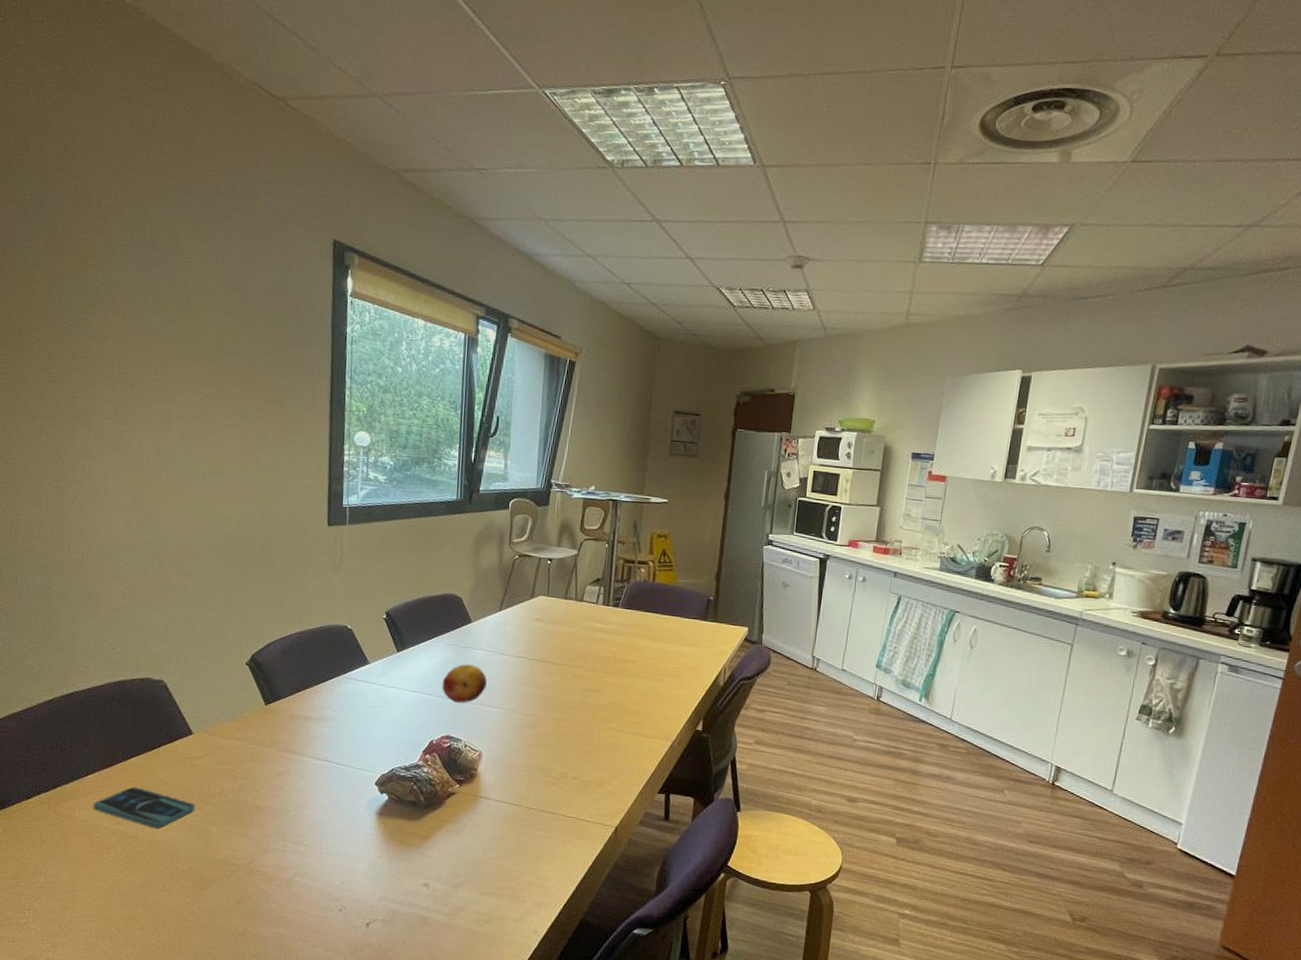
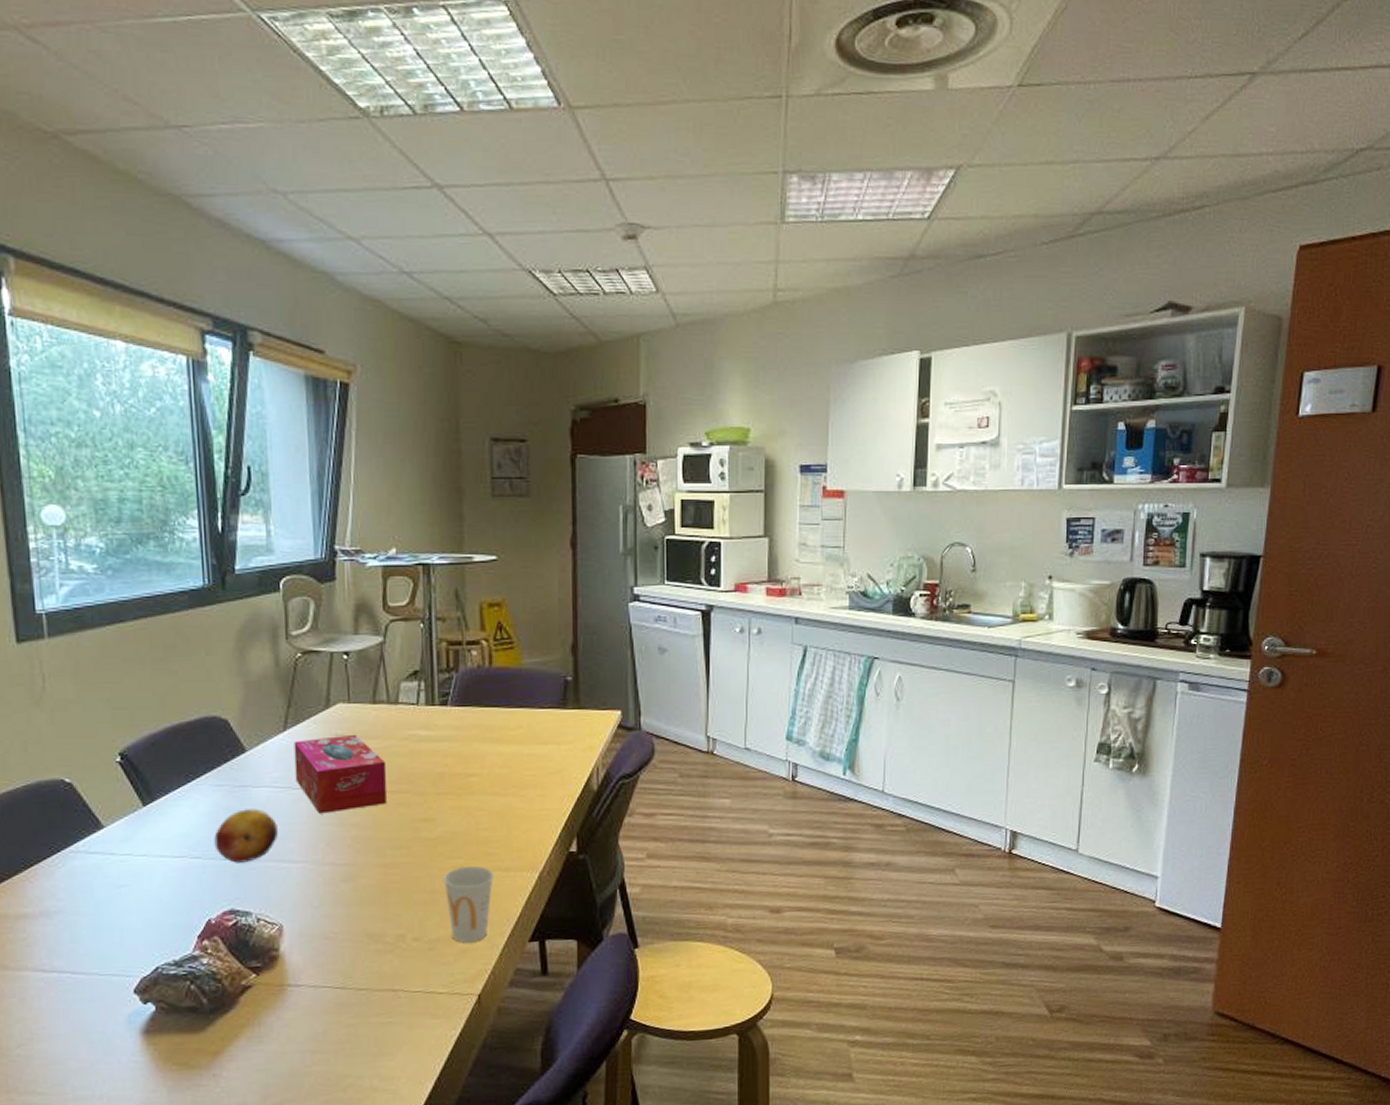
tissue box: none [503,619,569,676] -> present [294,734,387,814]
cup: none [600,729,638,787] -> present [443,865,494,943]

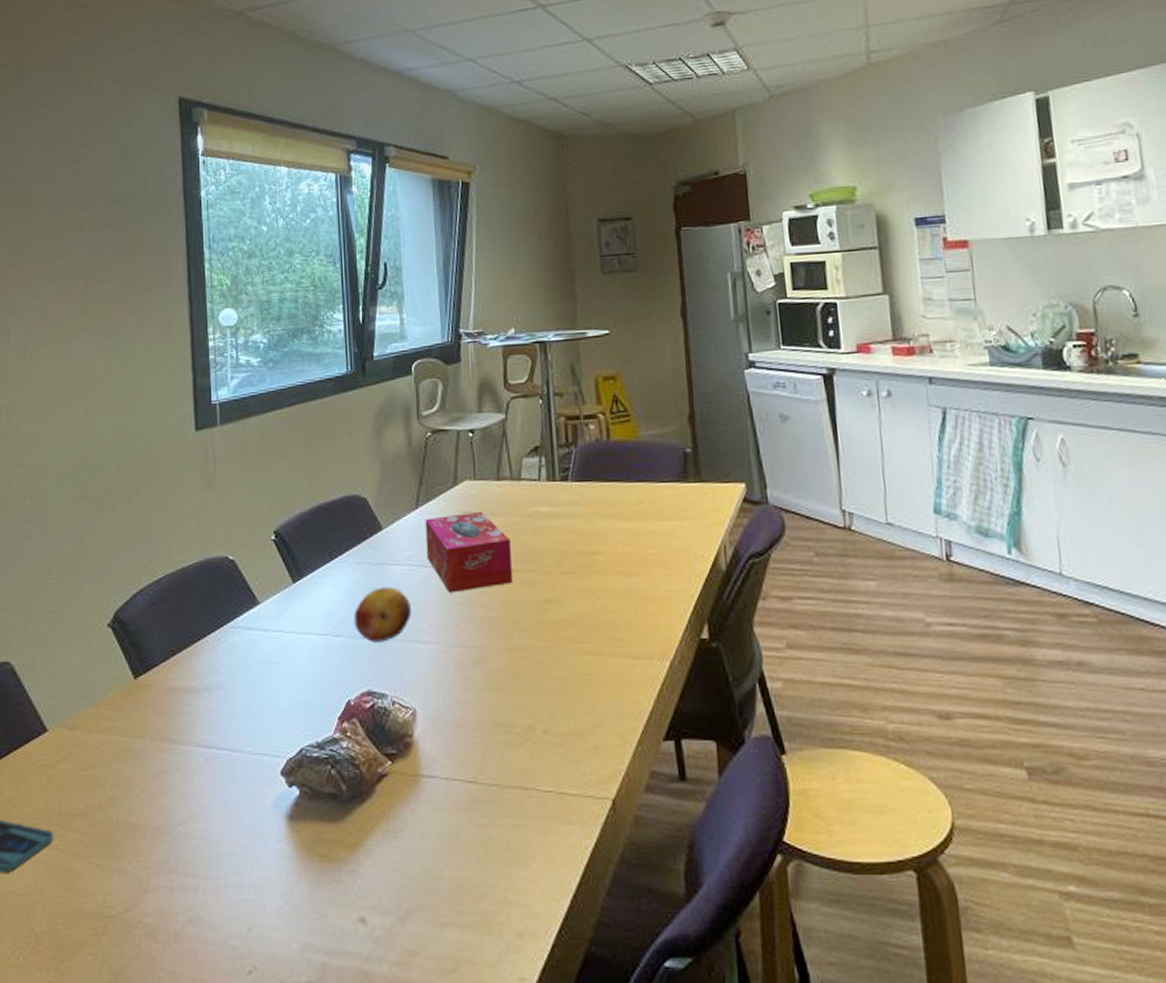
cup: present [443,865,494,943] -> none [571,651,623,738]

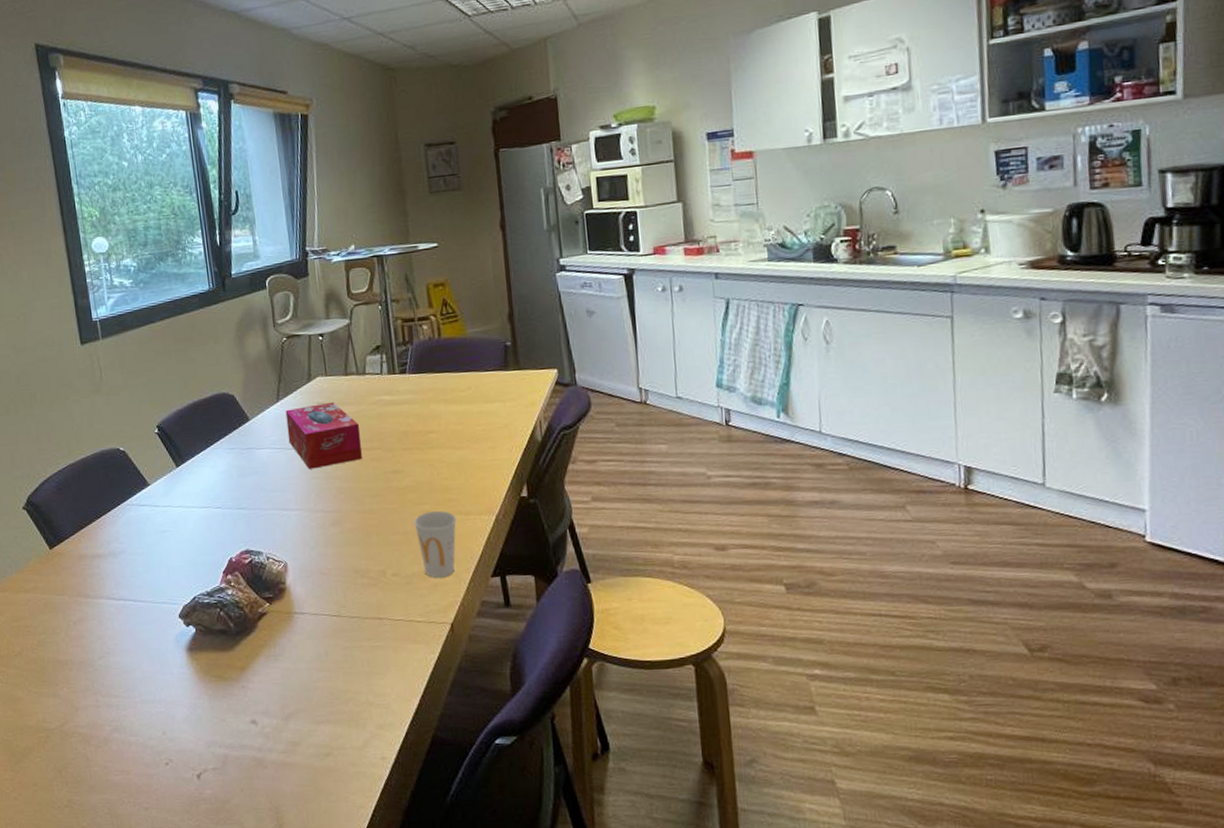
fruit: present [354,587,411,642] -> none [230,466,278,512]
cup: none [571,651,623,738] -> present [414,510,457,578]

